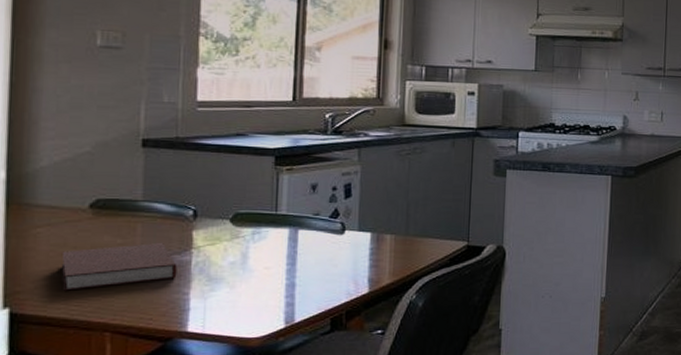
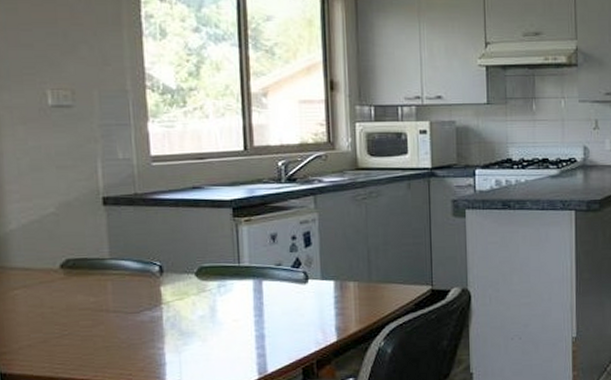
notebook: present [61,243,177,291] -> none [40,300,150,350]

